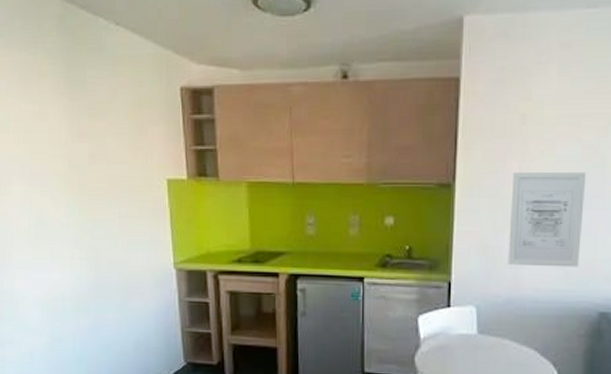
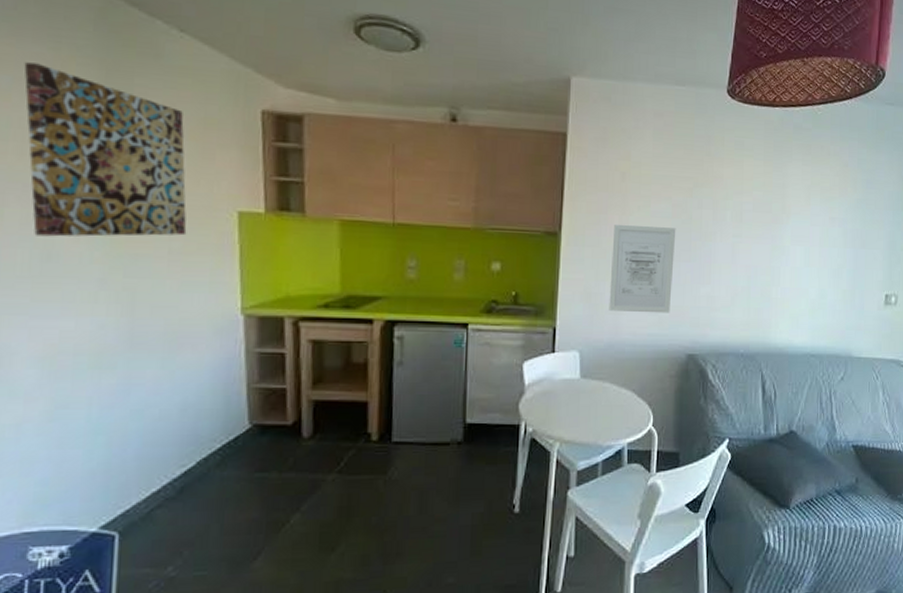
wall art: none [15,67,131,207] -> present [24,62,187,237]

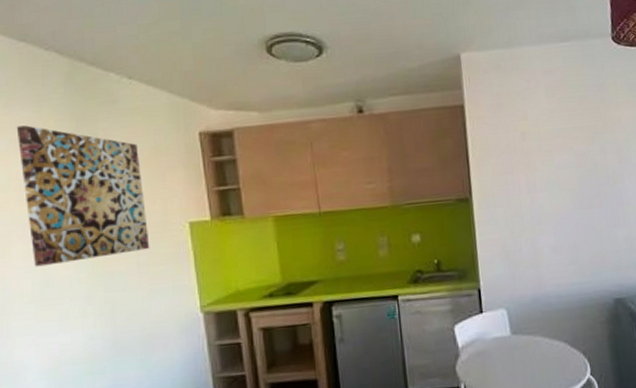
wall art: present [609,225,676,314] -> none [522,177,590,266]

